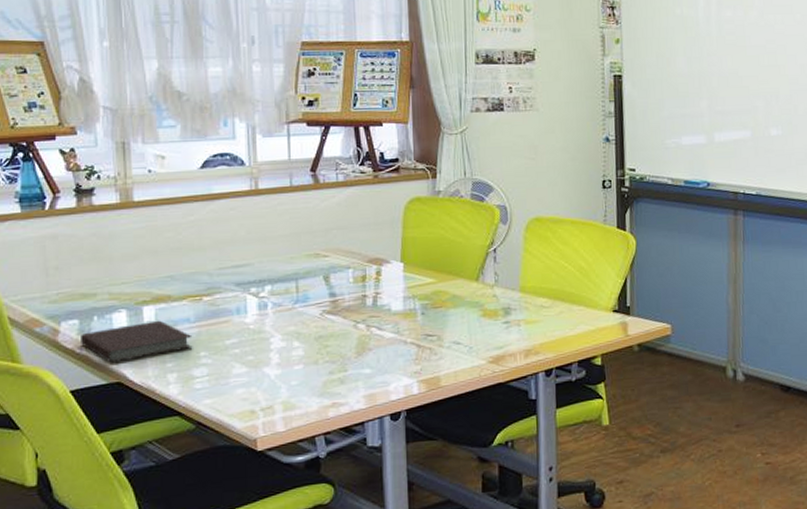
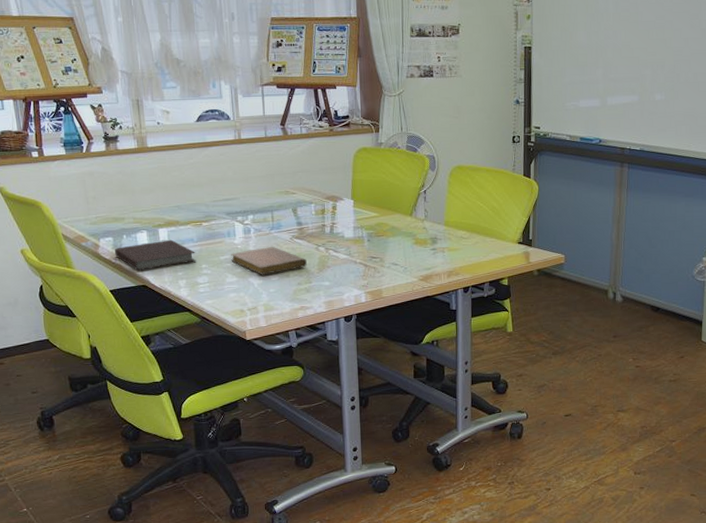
notebook: none [240,325,341,363] -> present [231,247,307,275]

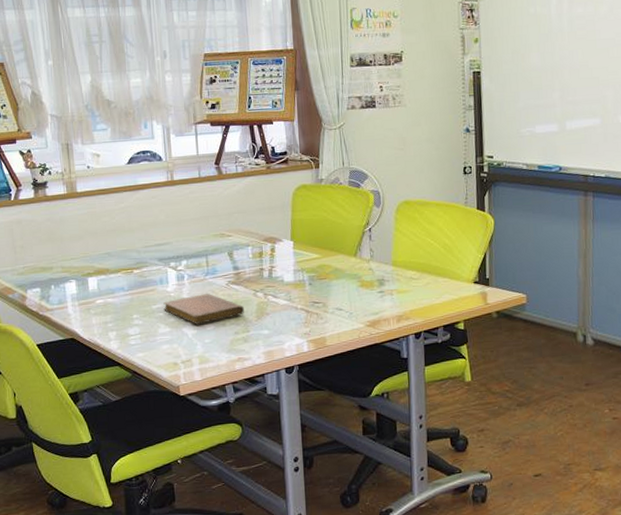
notebook: present [115,239,197,271] -> none [42,289,127,323]

